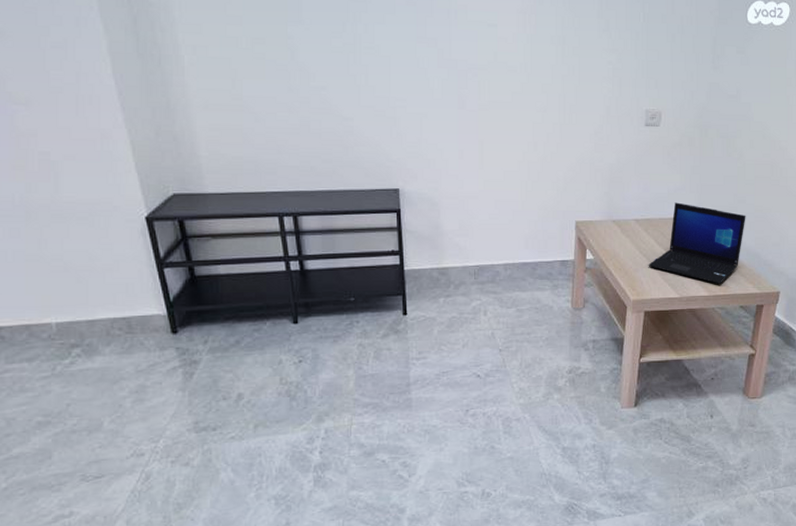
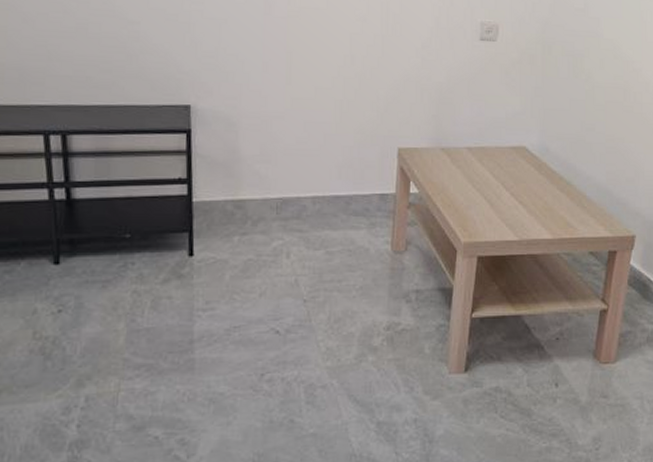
laptop: present [648,202,746,284] -> none [482,129,596,225]

